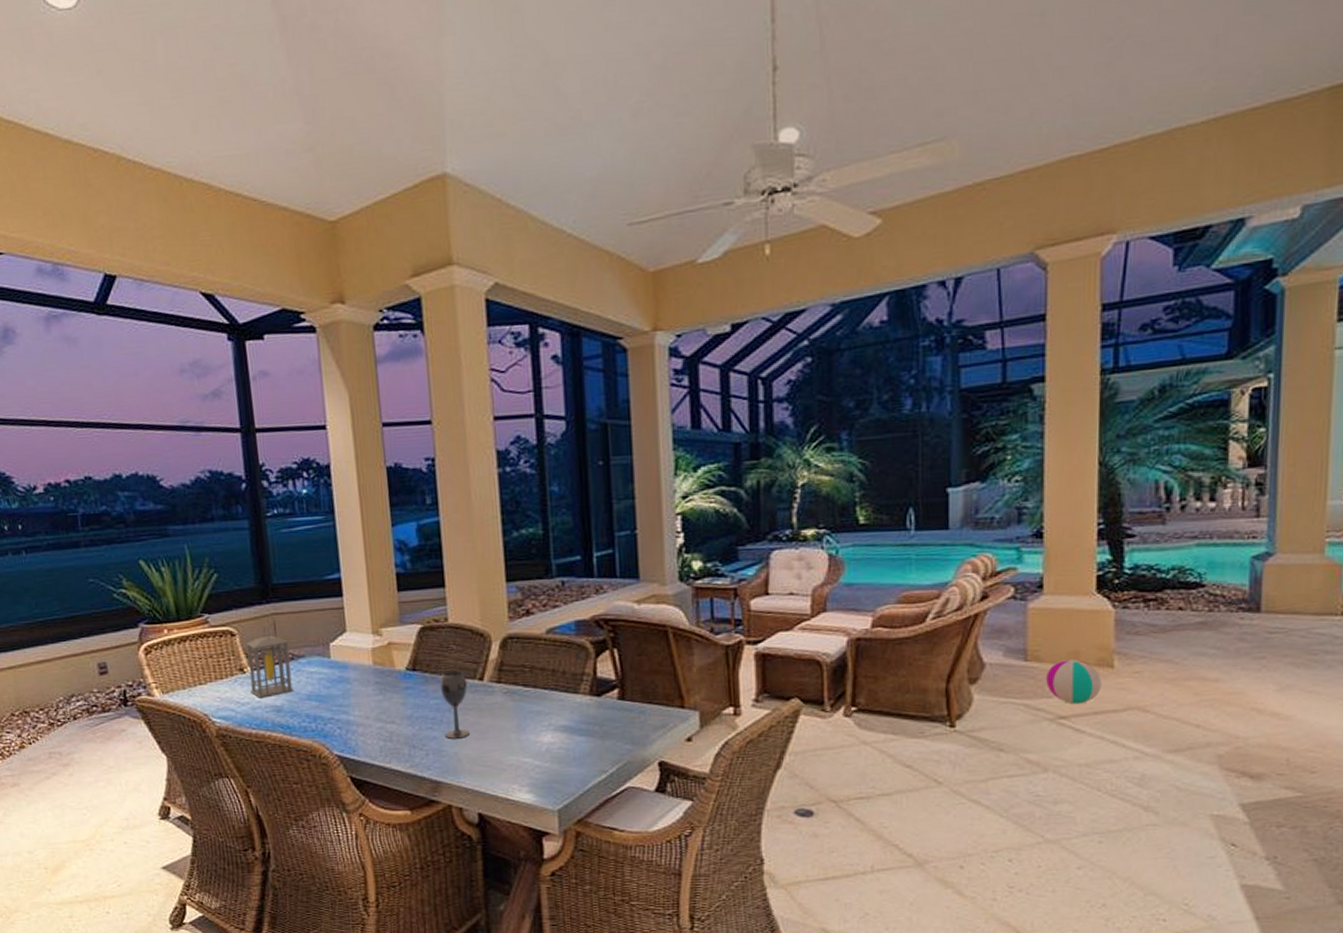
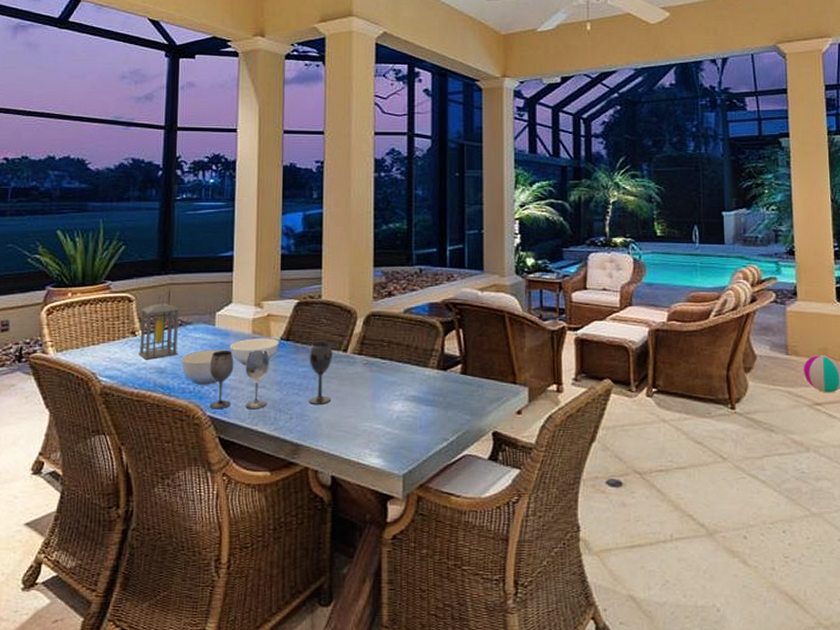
bowl: none [298,683,355,723] -> present [182,350,233,385]
wineglass: none [329,682,398,748] -> present [209,349,269,410]
bowl: none [349,669,405,699] -> present [229,338,279,365]

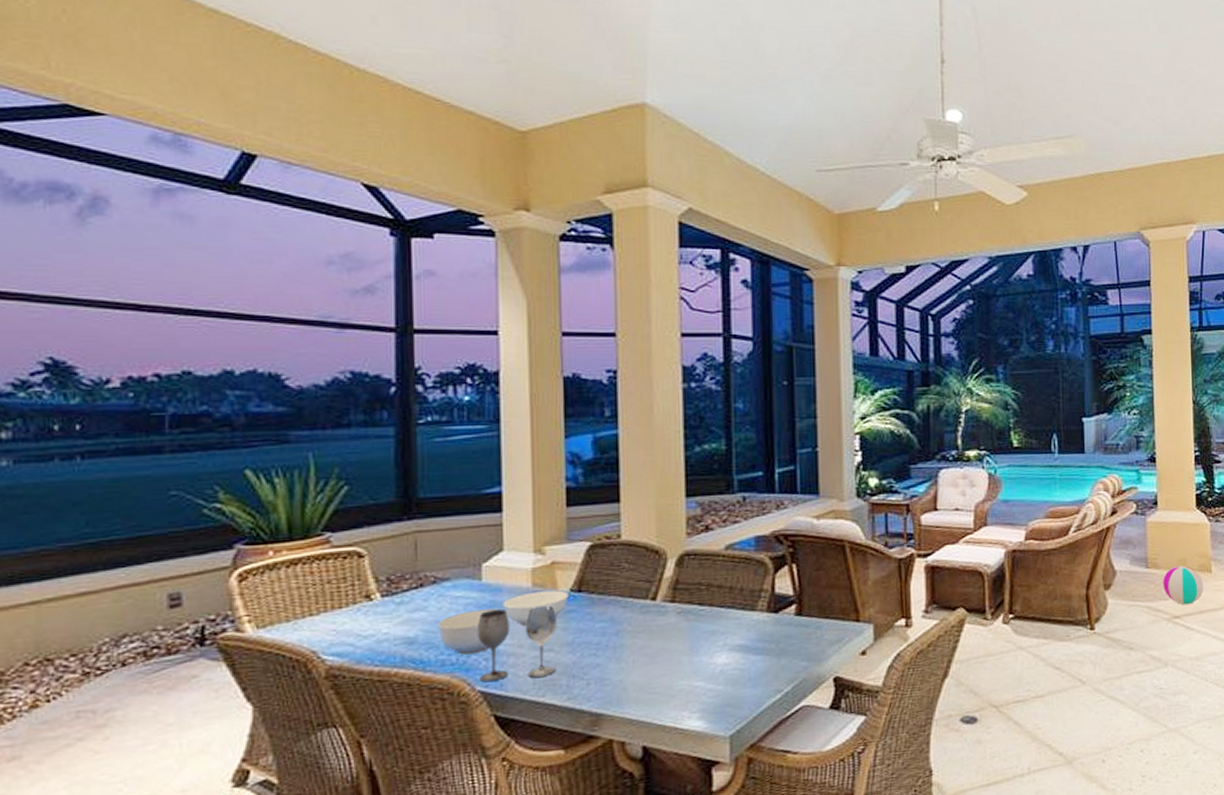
lantern: present [138,294,180,360] -> none [376,545,433,629]
wine glass: present [309,342,332,404] -> none [608,590,638,666]

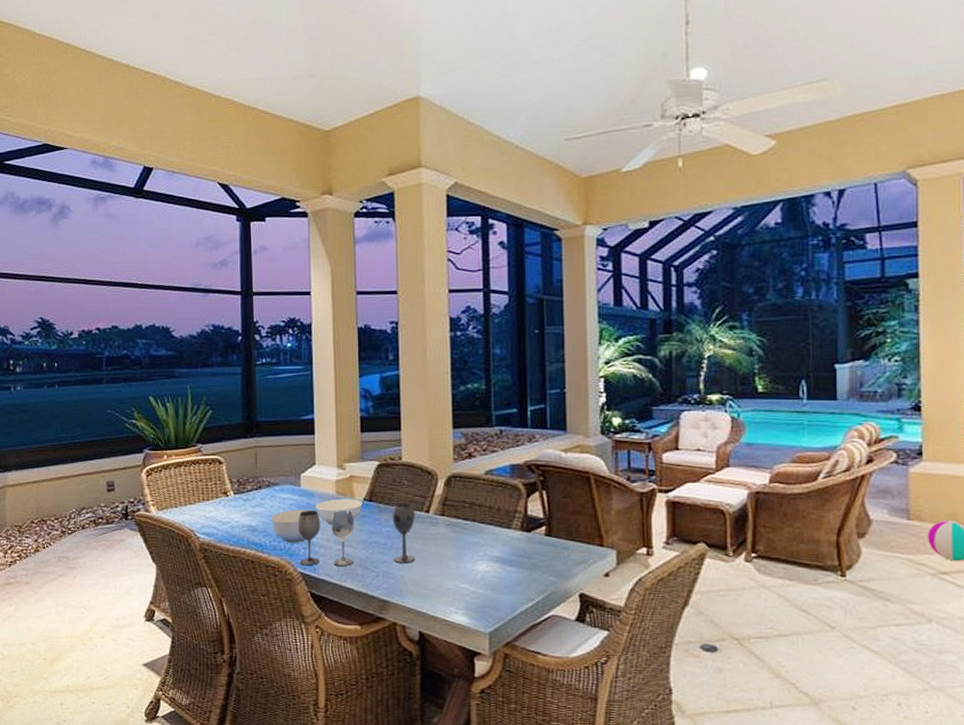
wine glass: none [608,590,638,666] -> present [392,503,415,563]

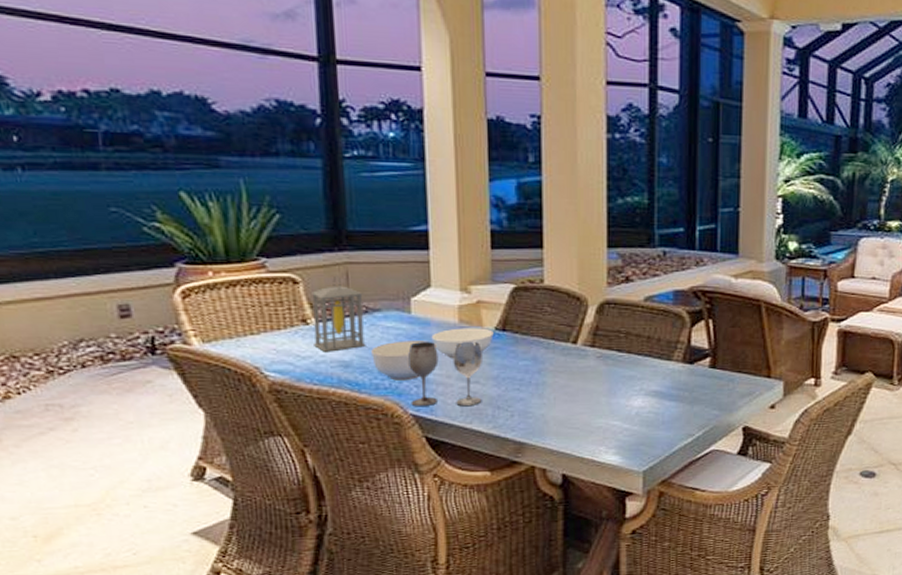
lantern: none [230,456,268,519] -> present [310,275,366,352]
wine glass: present [392,503,415,563] -> none [531,332,559,401]

